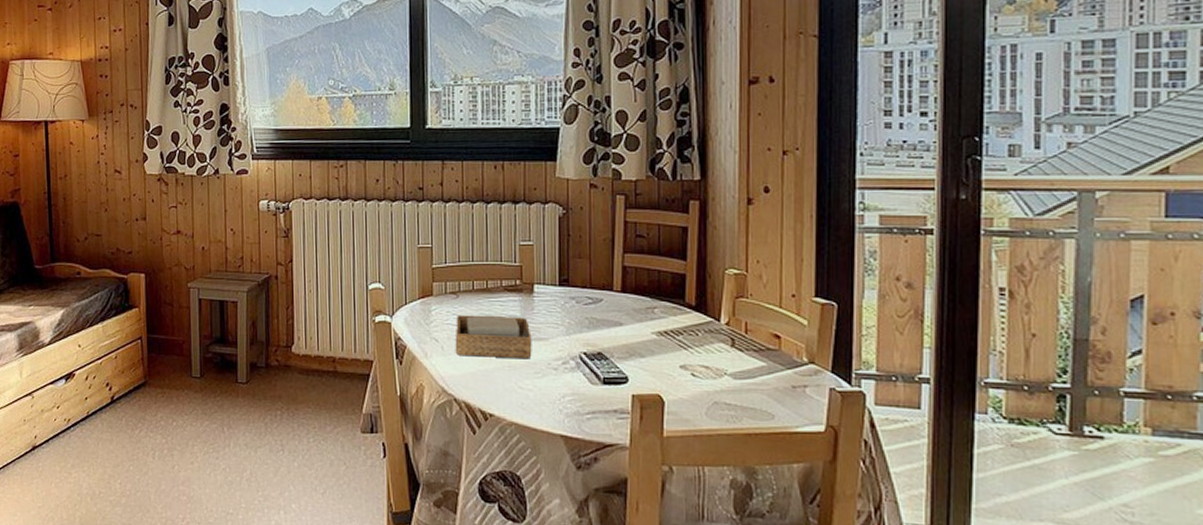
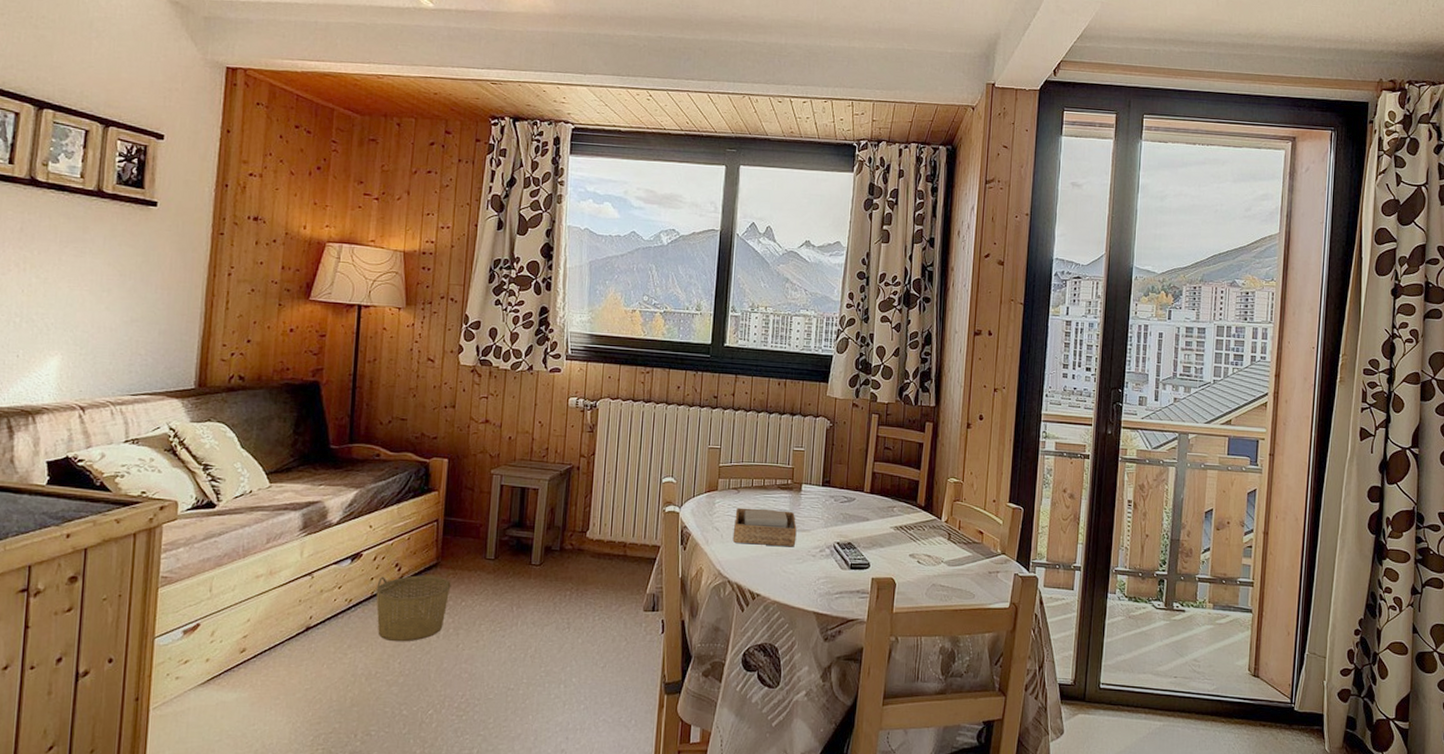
basket: none [91,395,161,462] -> present [376,575,451,642]

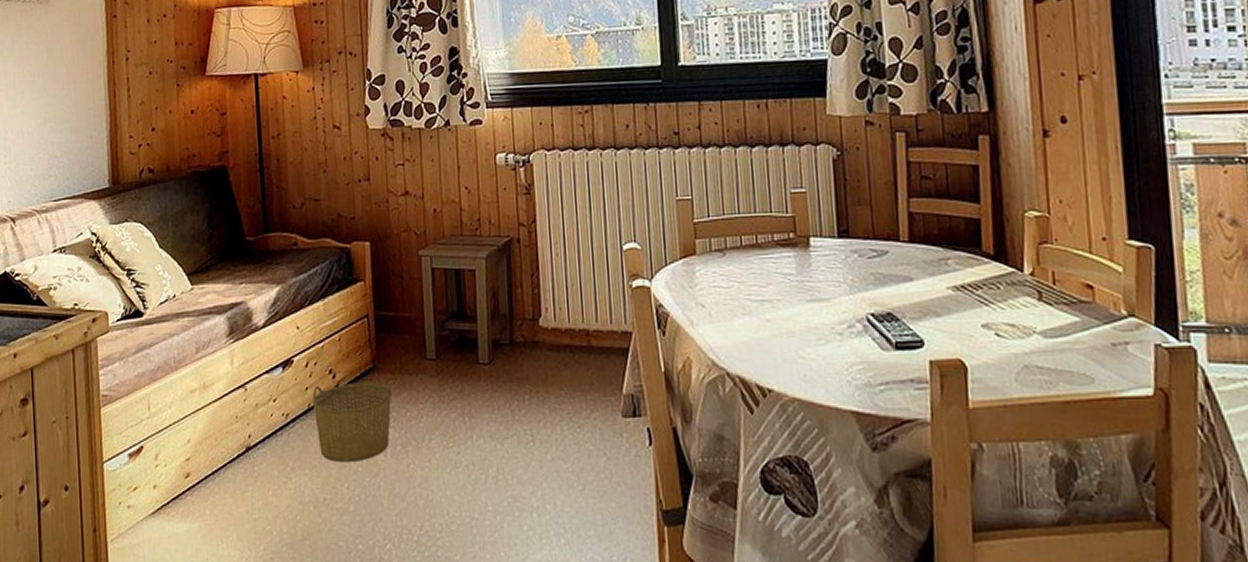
napkin holder: present [732,507,797,547] -> none [723,274,813,324]

